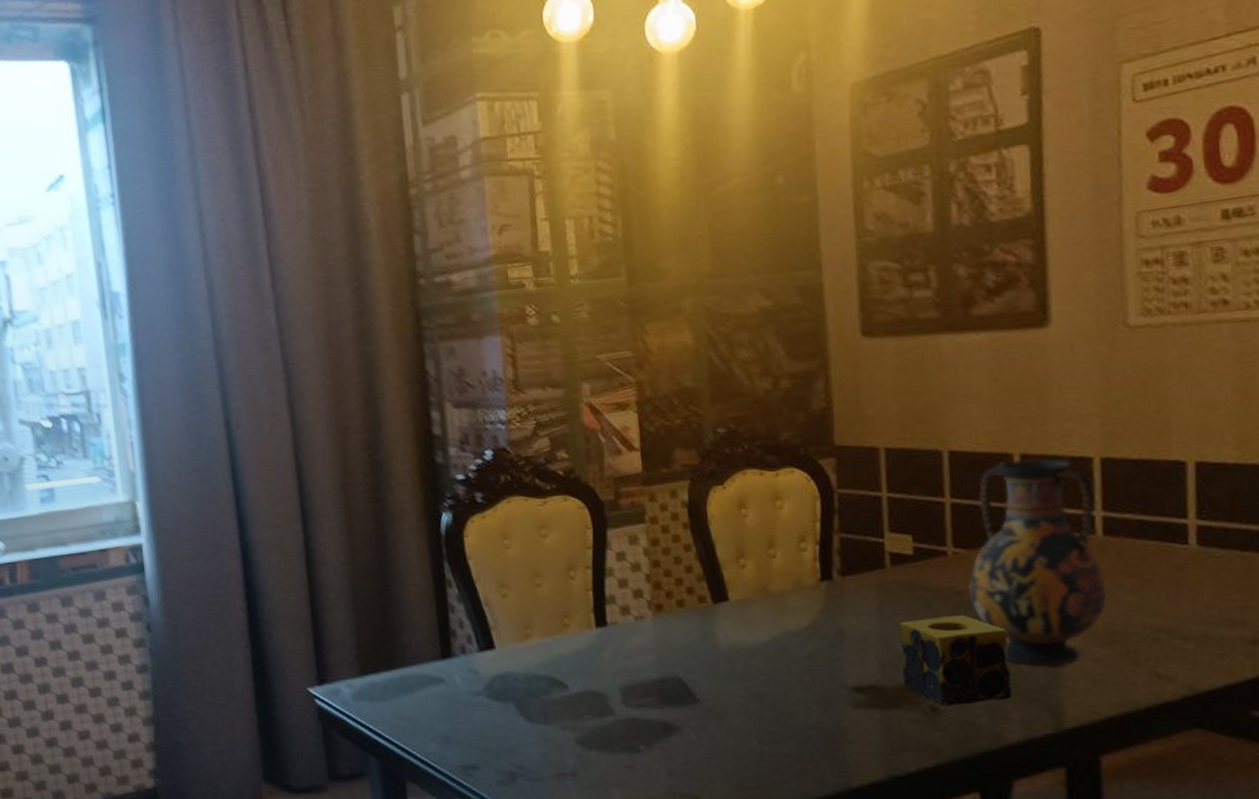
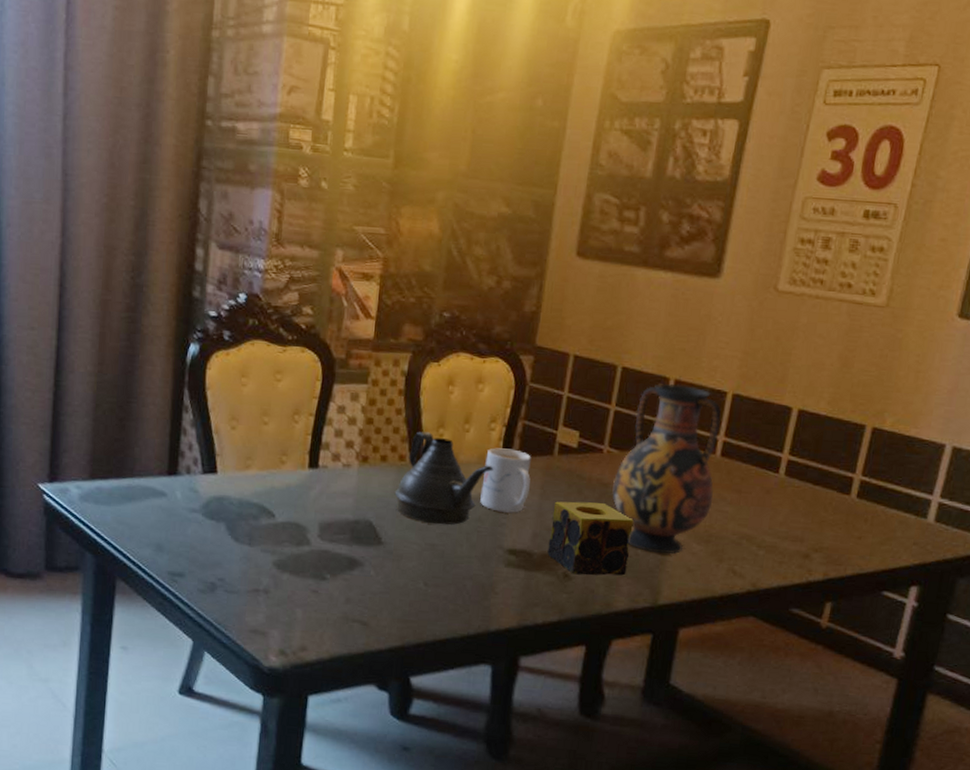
teapot: none [701,565,815,670] -> present [394,431,494,525]
mug: none [802,568,865,645] -> present [480,448,531,513]

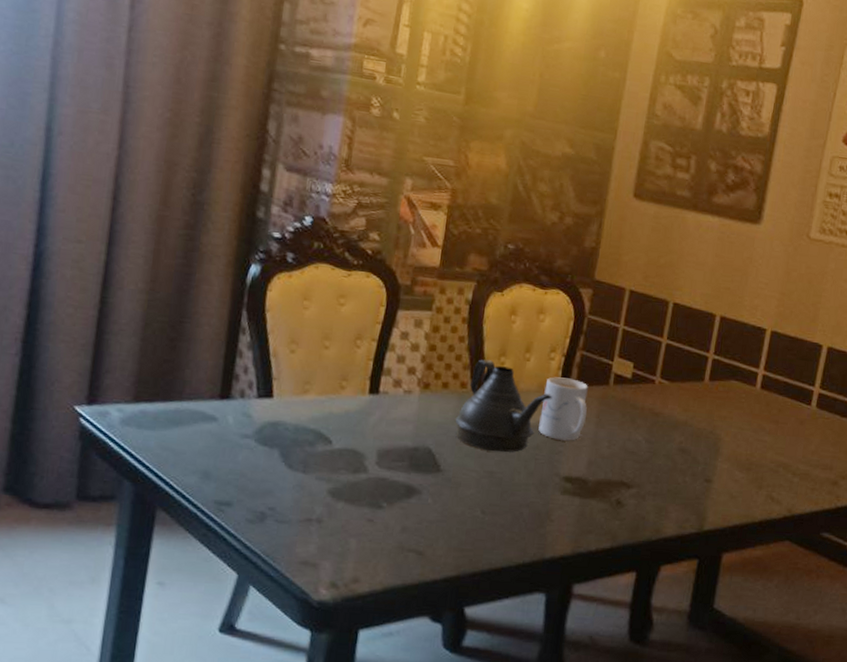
candle: present [547,501,634,576] -> none [601,430,682,503]
vase: present [612,383,721,554] -> none [662,319,761,482]

